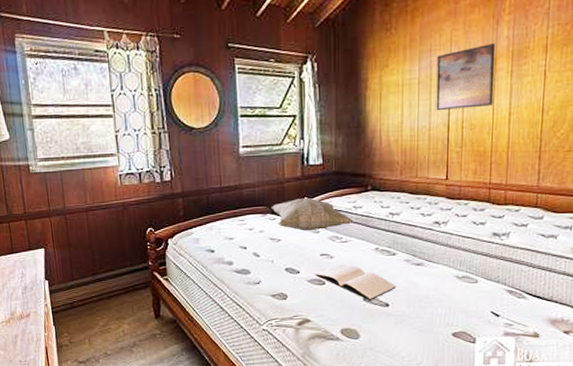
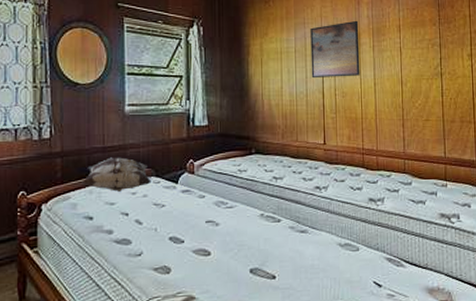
decorative pillow: none [202,196,267,229] -> present [81,157,151,193]
decorative pillow: present [271,197,354,231] -> none [155,159,239,196]
book: present [315,265,395,300] -> none [200,232,281,272]

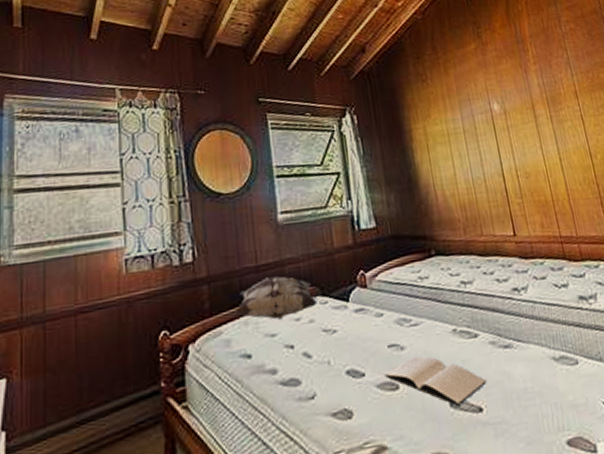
book: none [200,232,281,272] -> present [384,356,486,406]
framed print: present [310,20,360,79] -> none [477,90,542,161]

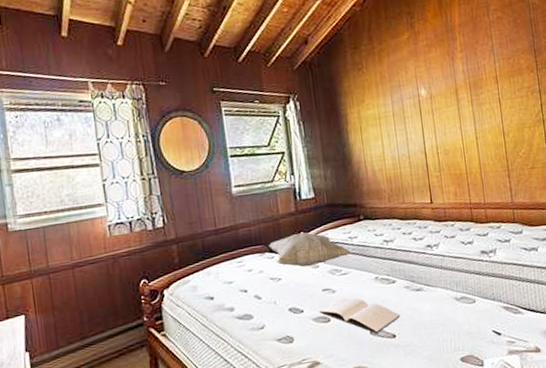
decorative pillow: present [234,276,317,321] -> none [199,237,266,272]
decorative pillow: none [320,270,422,315] -> present [268,232,351,267]

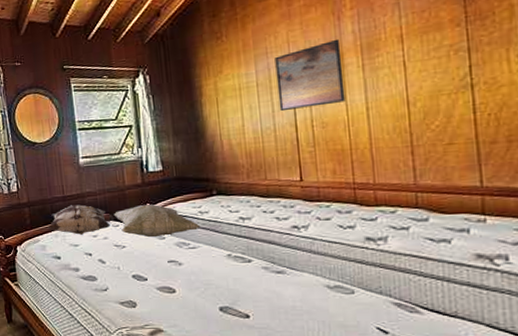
decorative pillow: none [199,237,266,272] -> present [48,204,111,236]
book: present [319,297,400,333] -> none [164,272,255,311]
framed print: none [406,76,461,140] -> present [275,38,346,112]

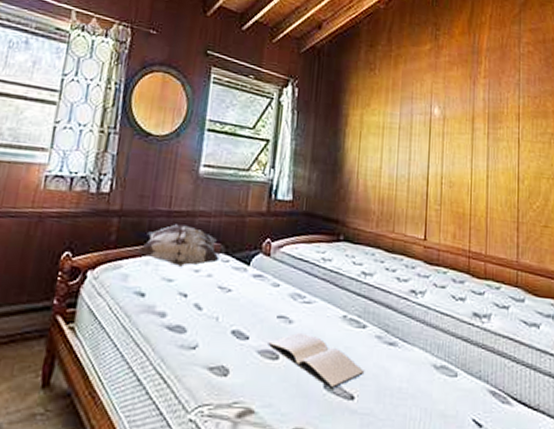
decorative pillow: present [113,204,201,238] -> none [225,239,321,284]
book: none [164,272,255,311] -> present [268,333,363,389]
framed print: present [275,38,346,112] -> none [415,102,473,165]

